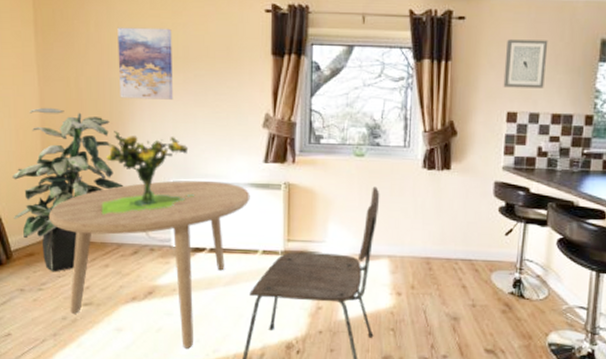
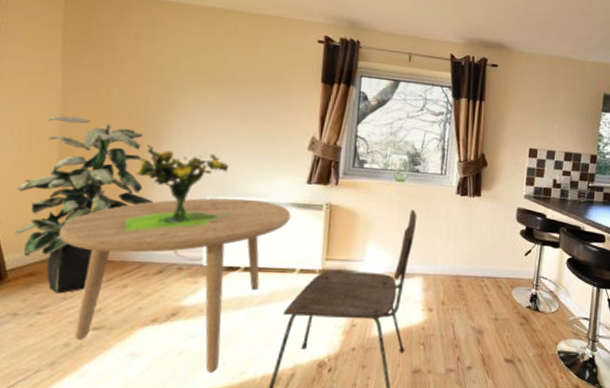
wall art: present [117,27,174,100] -> none [157,41,221,118]
wall art: present [503,39,549,89] -> none [527,87,564,130]

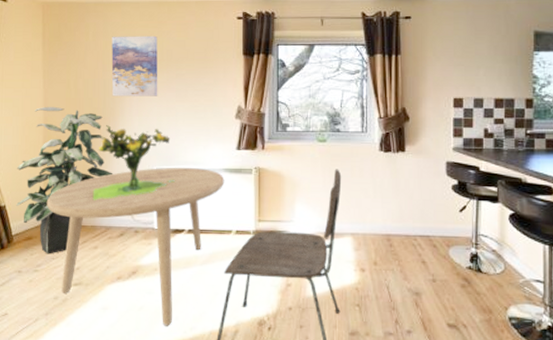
wall art: none [157,41,221,118] -> present [111,35,158,97]

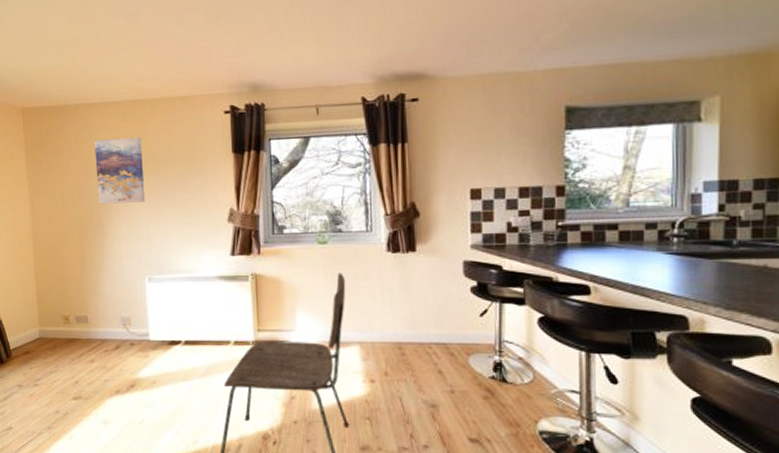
indoor plant: present [16,106,113,254] -> none [10,217,105,368]
dining table: present [46,167,225,326] -> none [41,275,220,440]
bouquet: present [92,125,175,200] -> none [86,234,168,313]

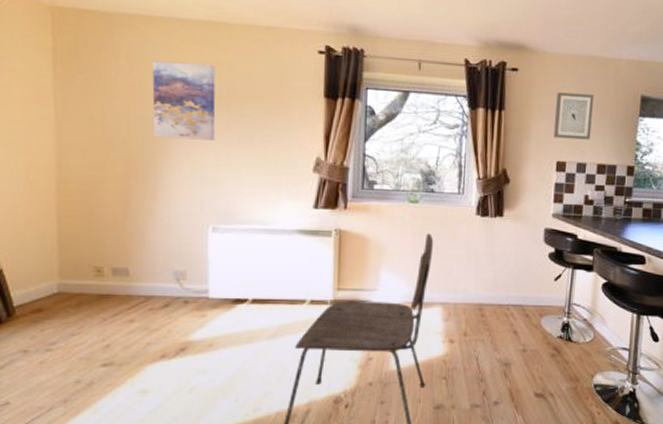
wall art: none [463,113,508,165] -> present [553,92,595,140]

